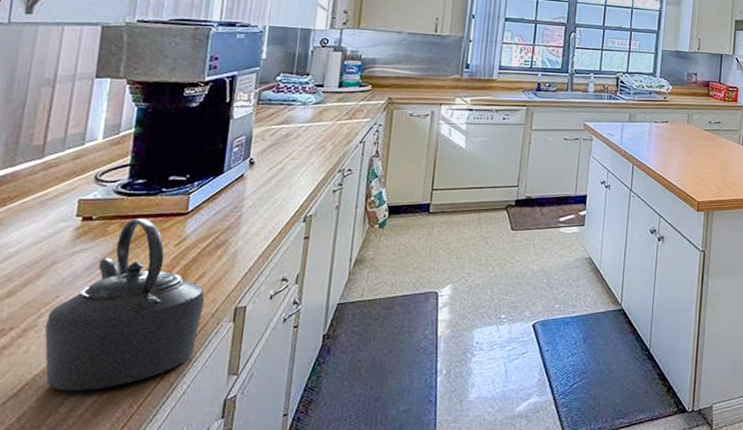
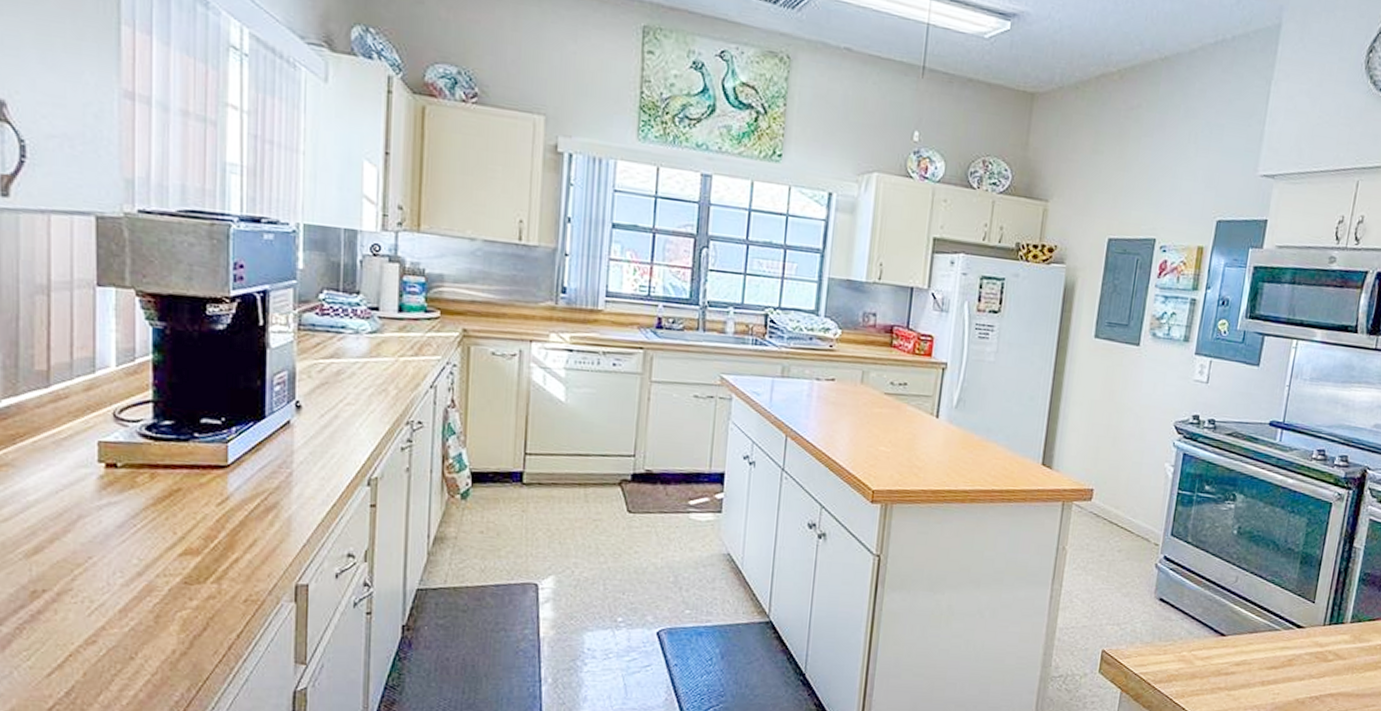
kettle: present [44,218,205,392] -> none [82,469,259,668]

